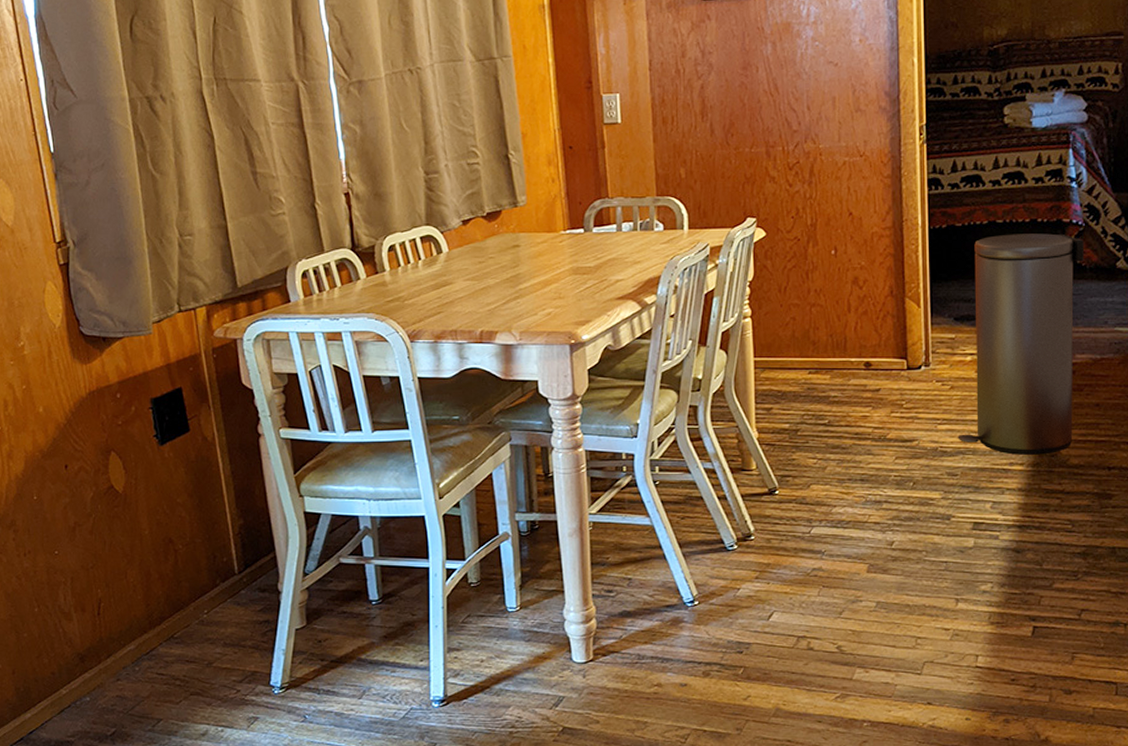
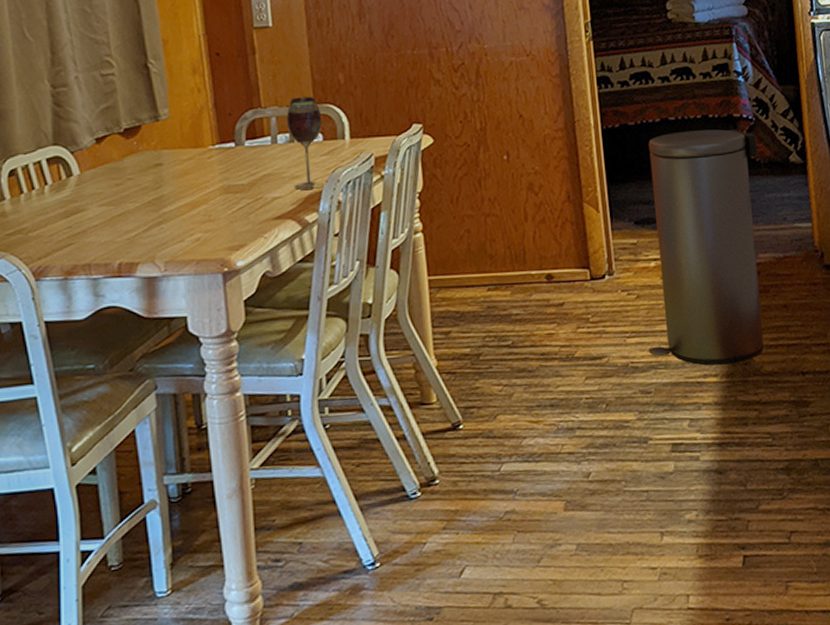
wineglass: none [631,189,663,274] -> present [286,96,324,190]

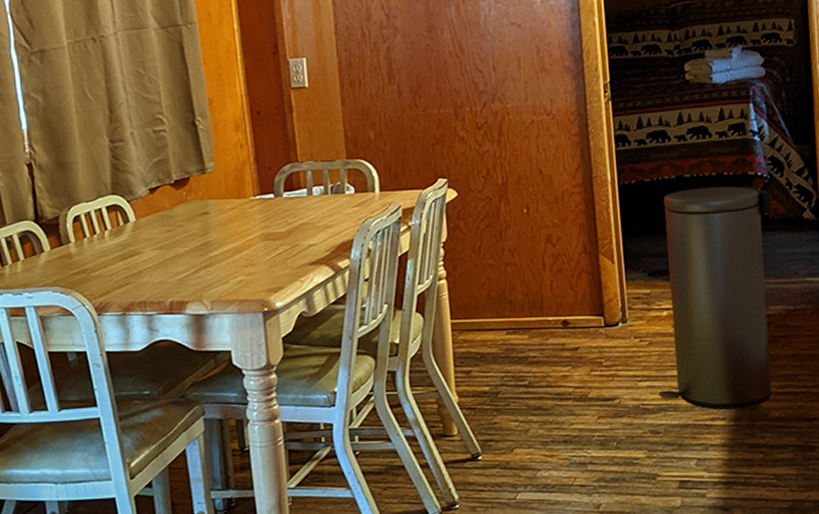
wineglass: present [286,96,324,190] -> none [321,152,355,238]

